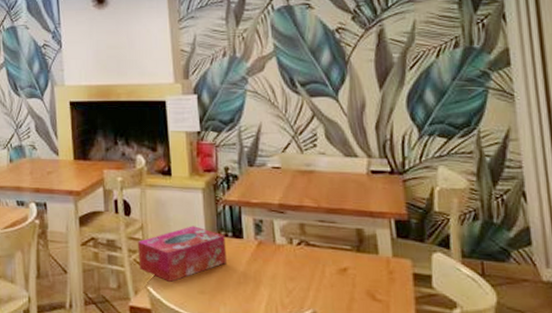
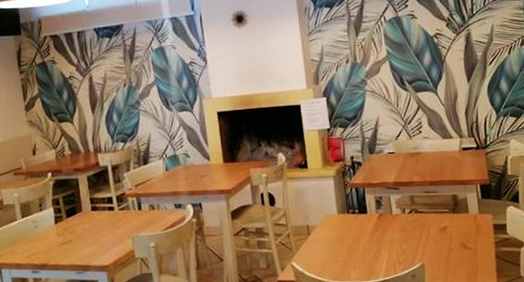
tissue box: present [138,226,228,282] -> none [282,208,356,256]

